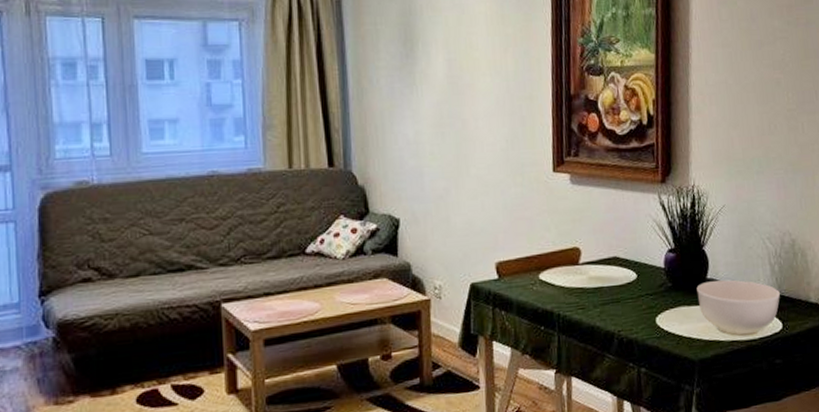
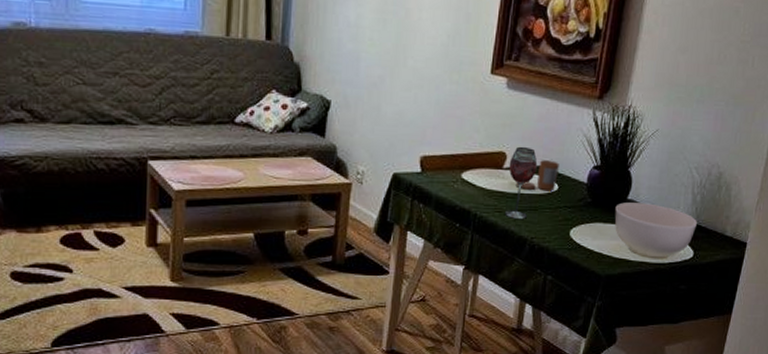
wineglass: none [584,239,613,314] -> present [505,146,538,219]
candle: none [594,249,635,283] -> present [515,160,559,192]

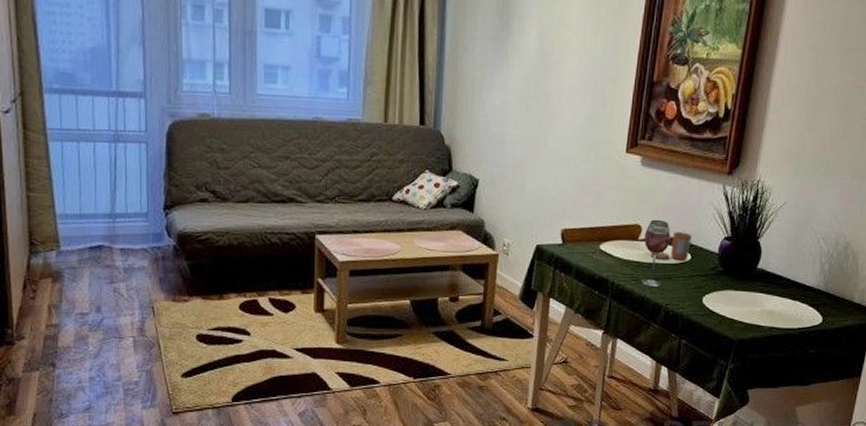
bowl: present [614,202,697,260] -> none [745,271,825,325]

